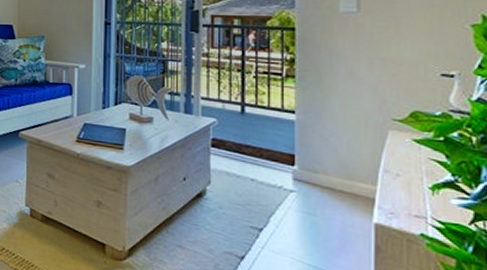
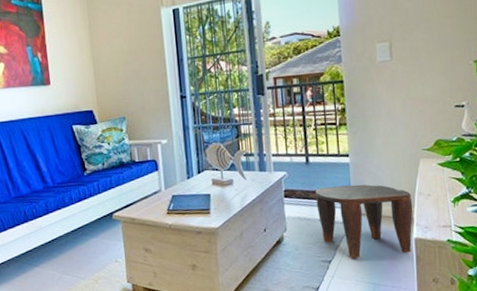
stool: none [250,143,375,240] -> present [315,184,413,259]

